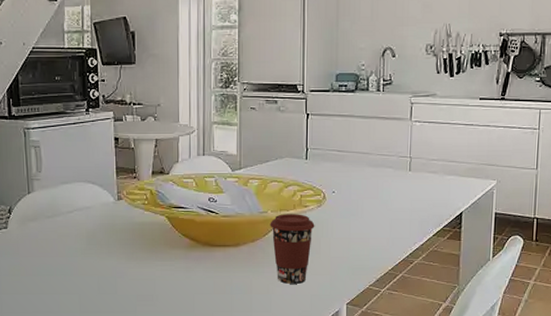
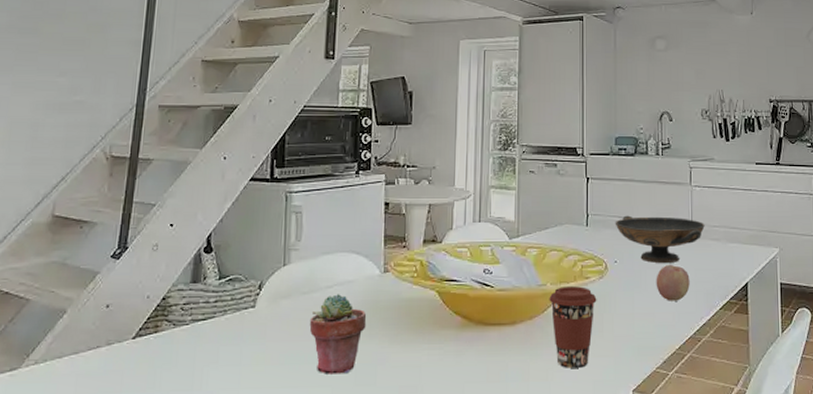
potted succulent: none [55,218,105,284] -> present [309,294,367,374]
decorative bowl: none [333,149,423,193] -> present [615,215,705,263]
fruit: none [372,194,405,228] -> present [656,264,690,301]

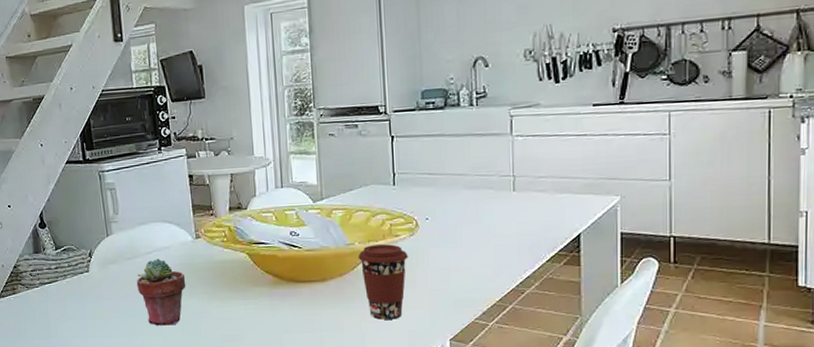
decorative bowl: present [615,215,705,263] -> none [424,170,529,218]
fruit: present [656,264,690,301] -> none [472,218,512,255]

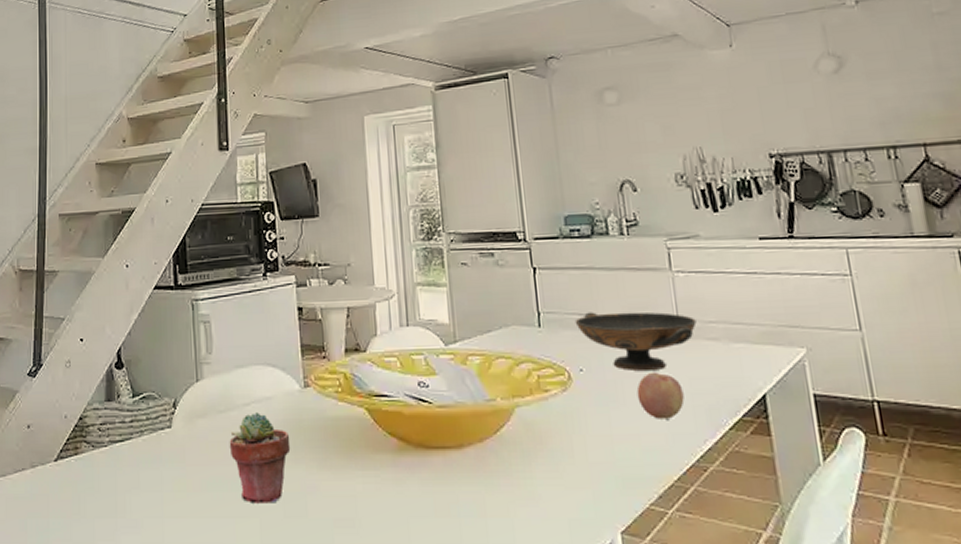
coffee cup: present [358,244,408,320] -> none [501,401,562,502]
decorative bowl: none [424,170,529,218] -> present [575,312,697,370]
fruit: none [472,218,512,255] -> present [637,371,685,419]

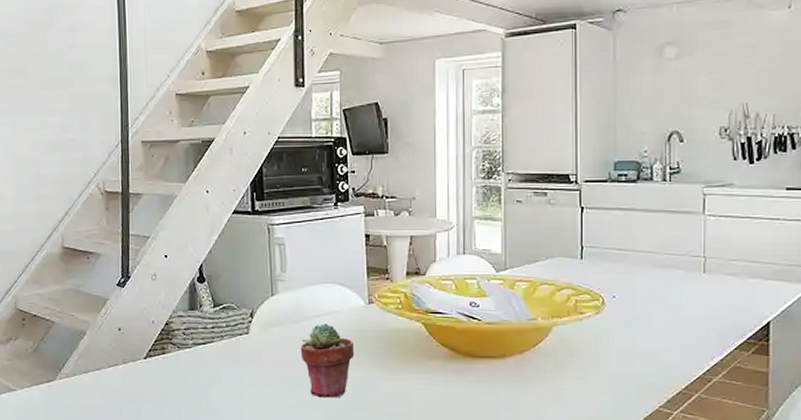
decorative bowl: present [575,312,697,370] -> none [613,248,720,299]
fruit: present [637,371,685,419] -> none [660,300,700,339]

